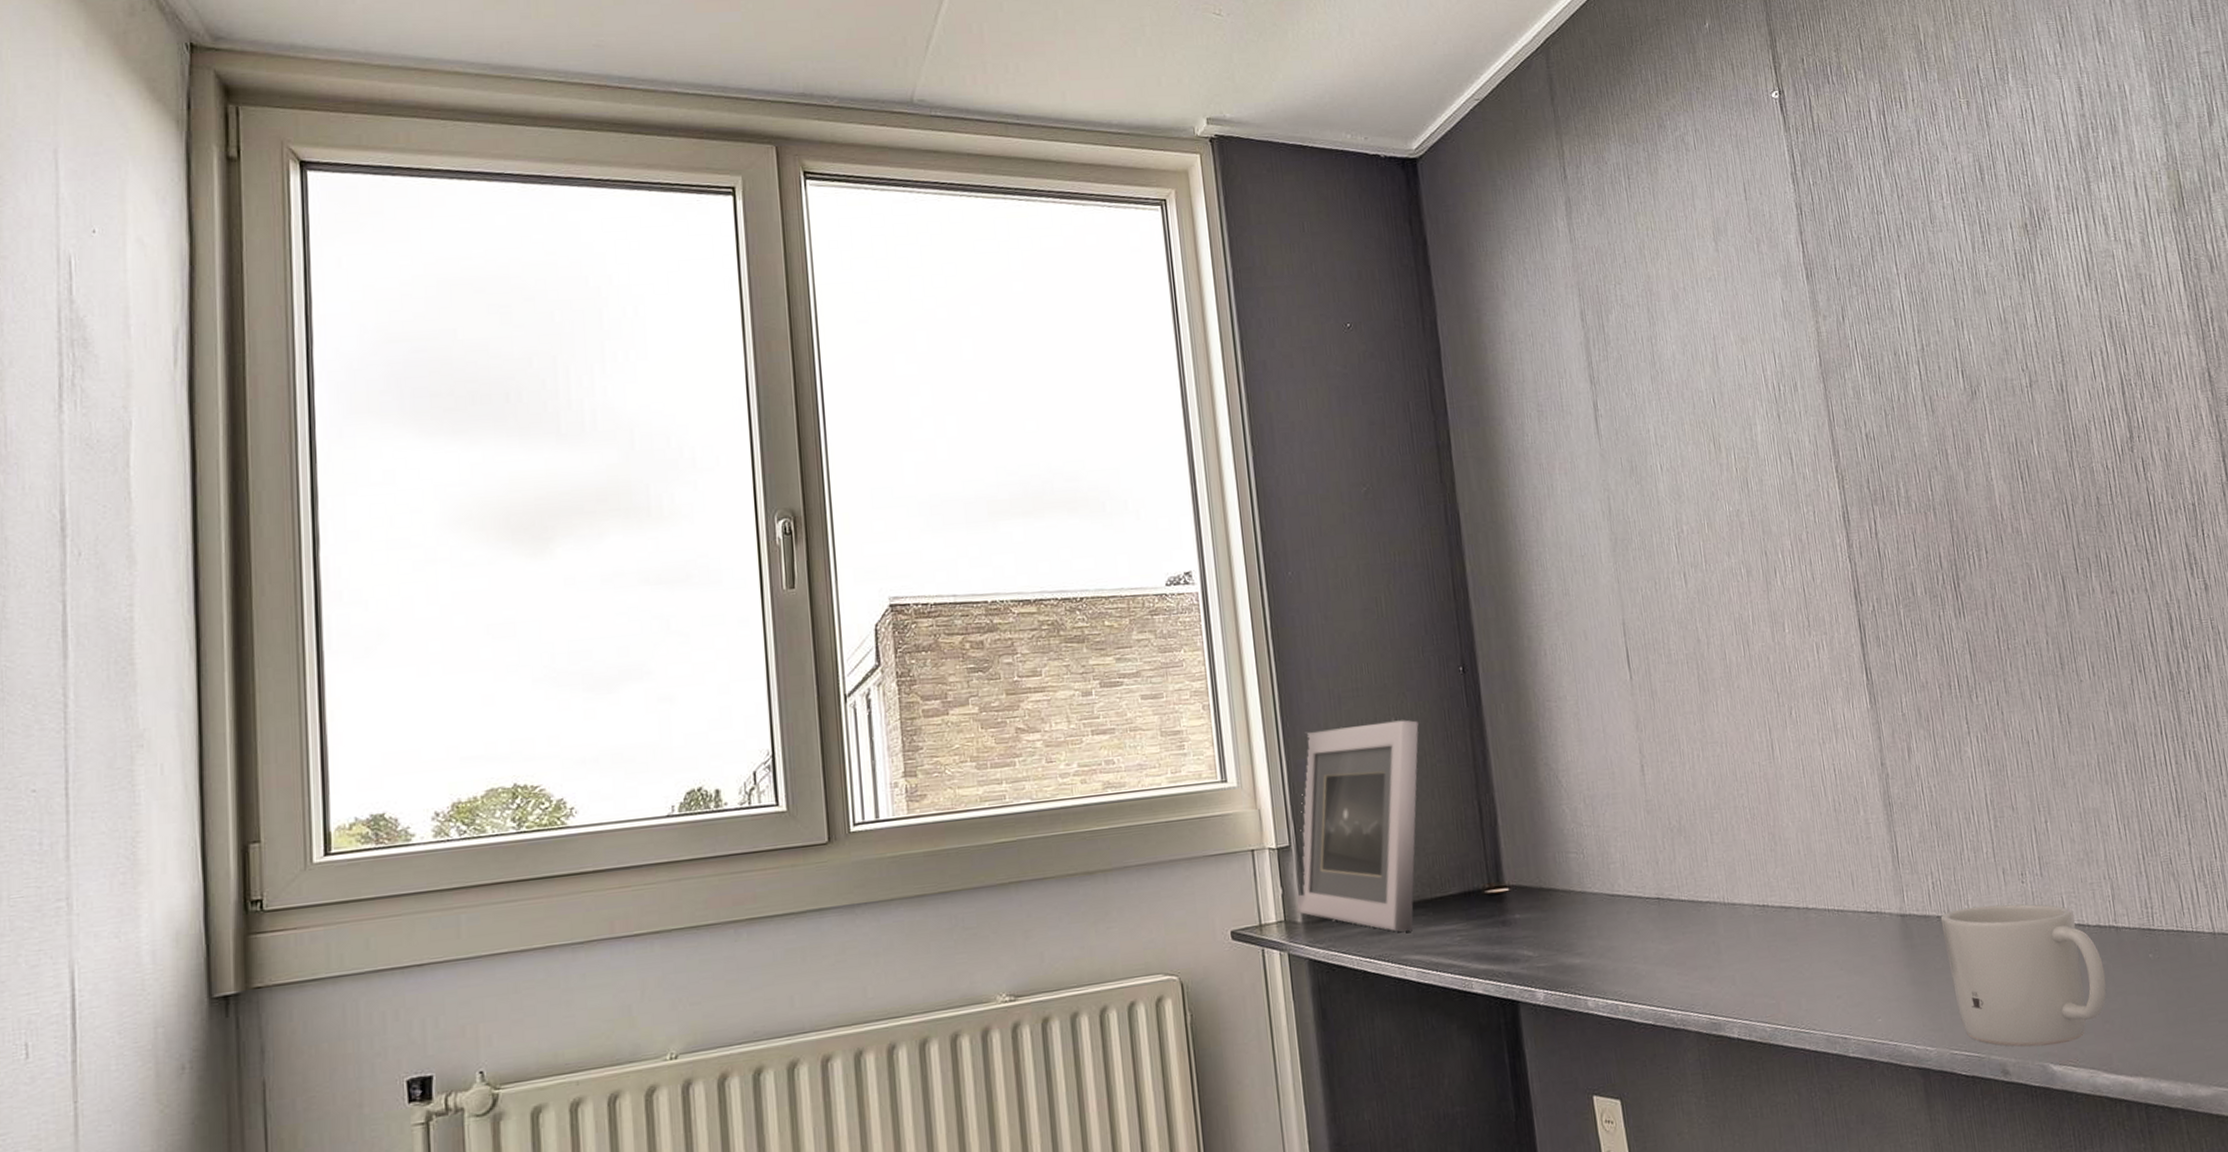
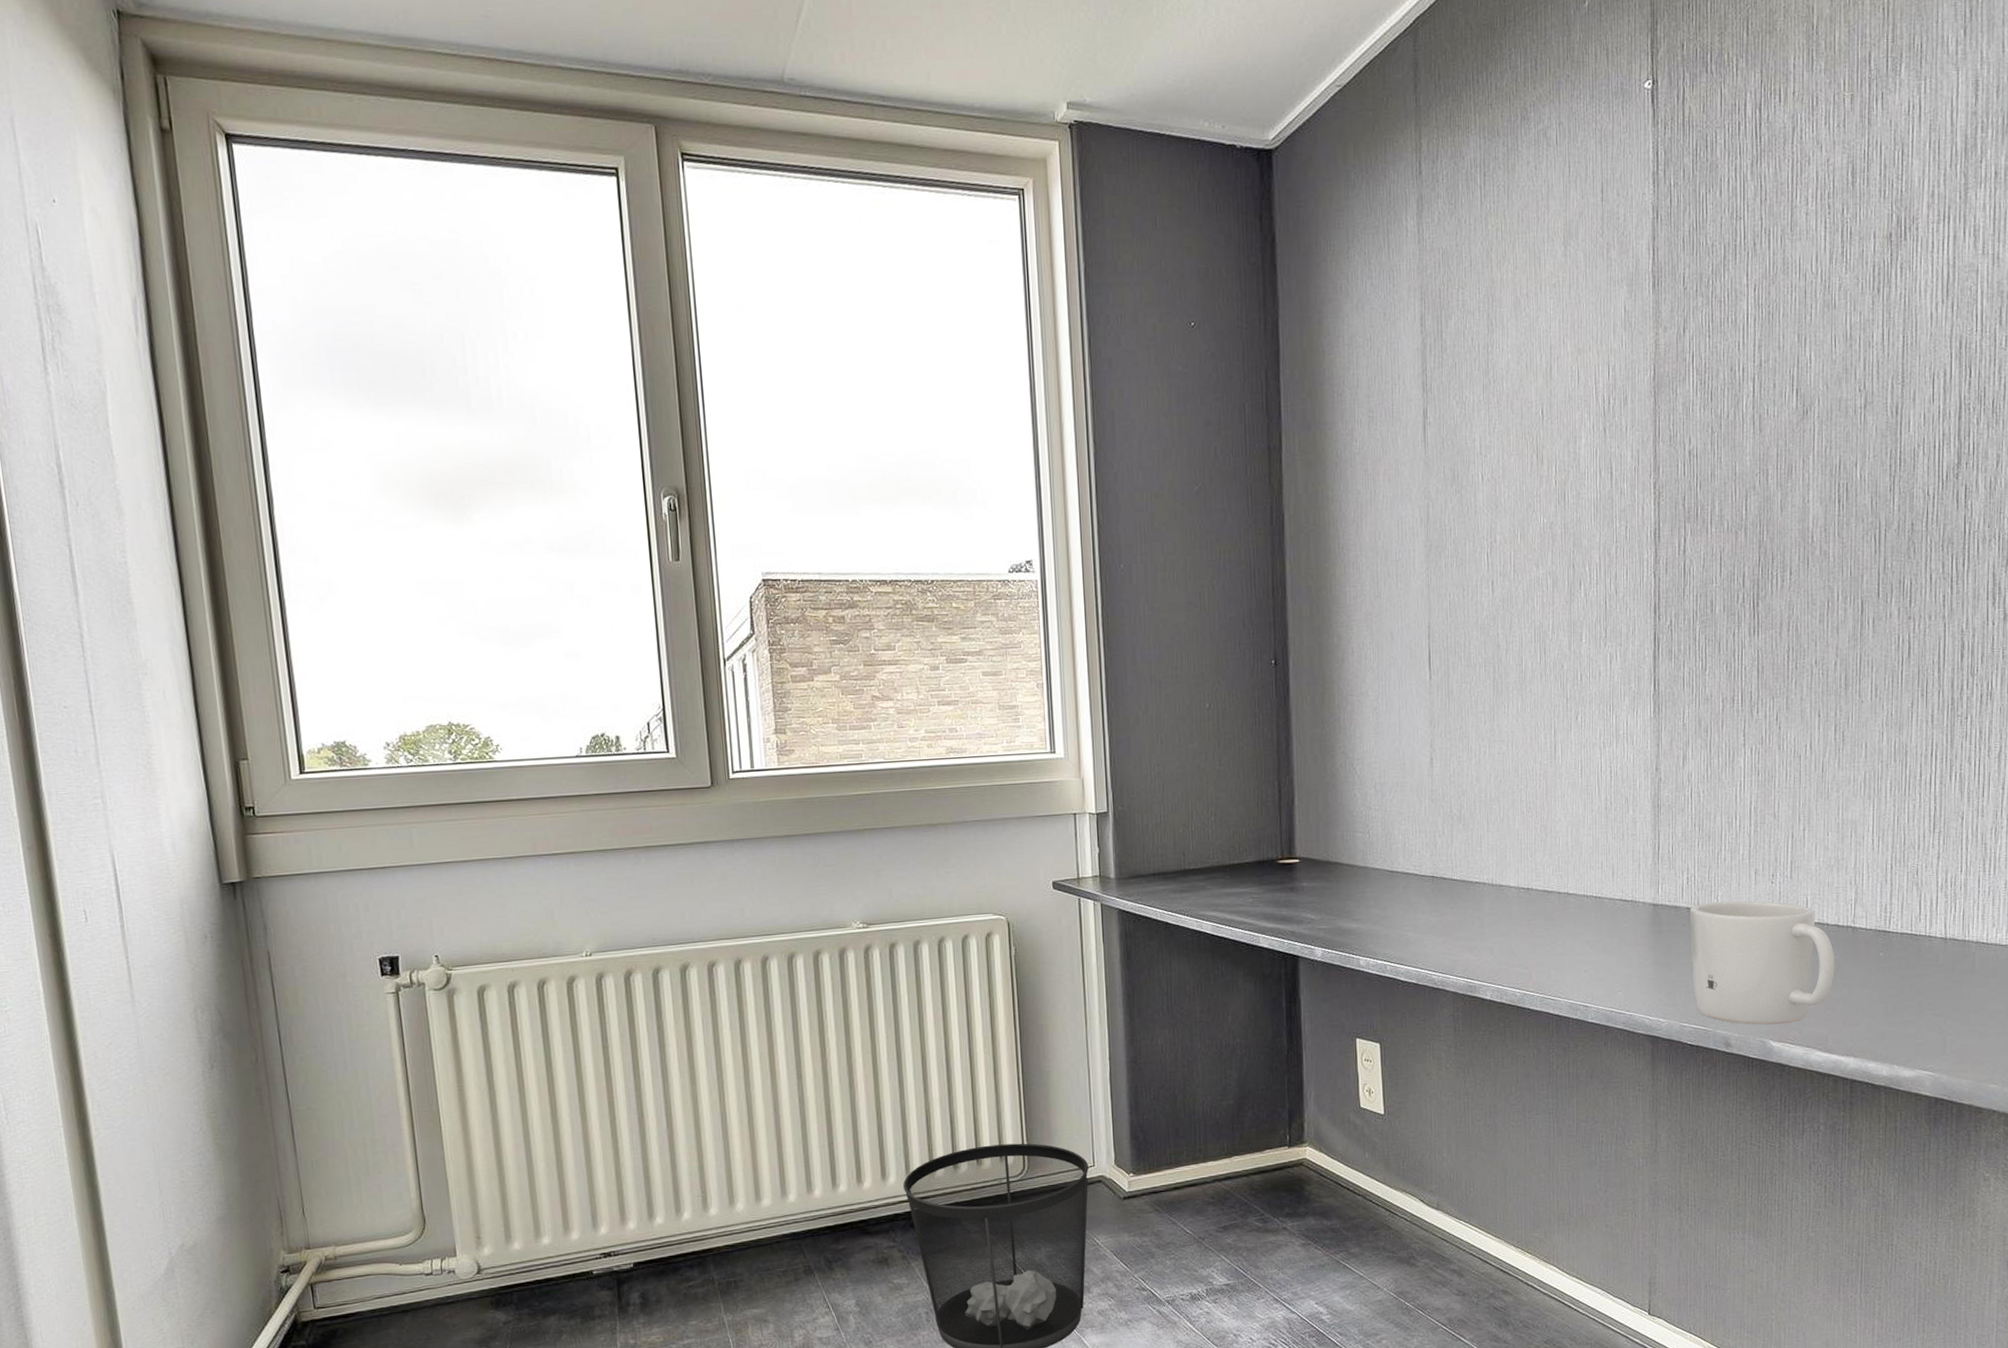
picture frame: present [1296,720,1419,932] -> none [1110,706,1230,892]

